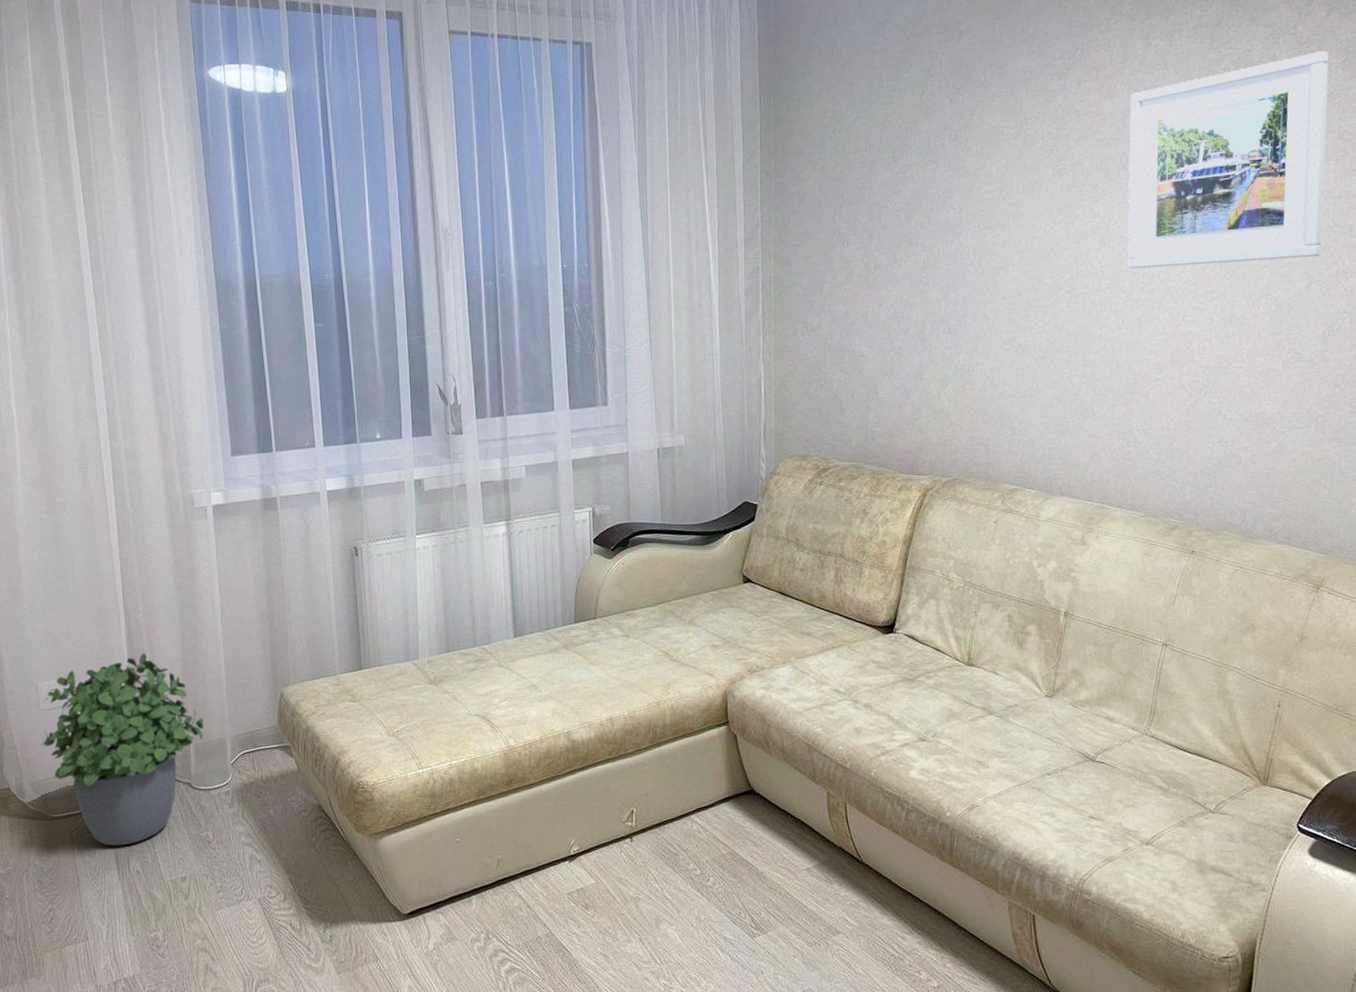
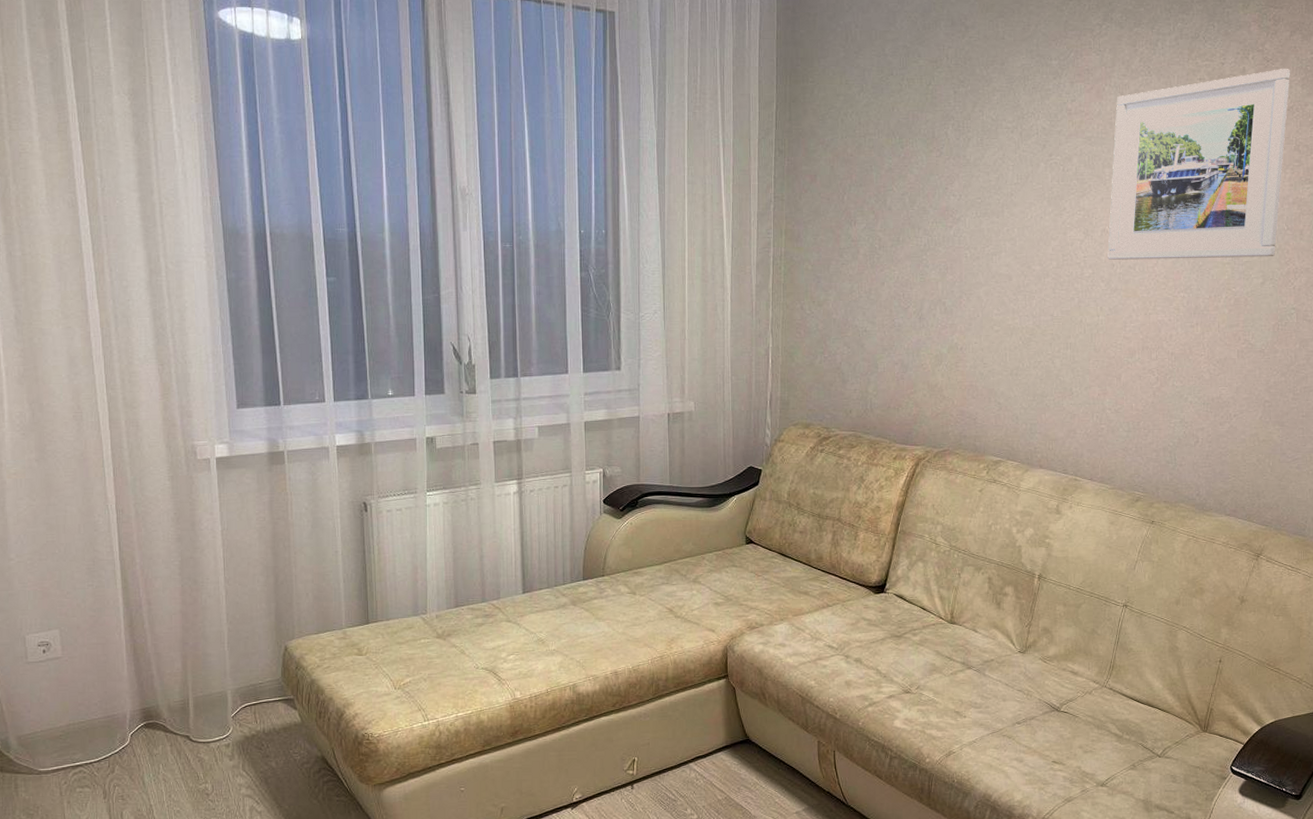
potted plant: present [40,653,204,846] -> none [28,605,204,800]

